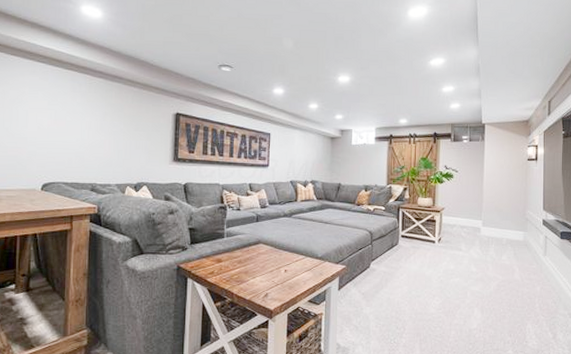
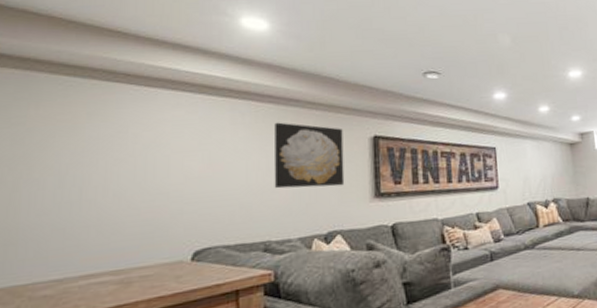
wall art: none [100,94,153,149] -> present [273,122,345,189]

